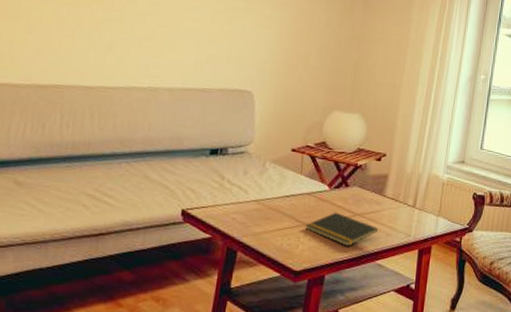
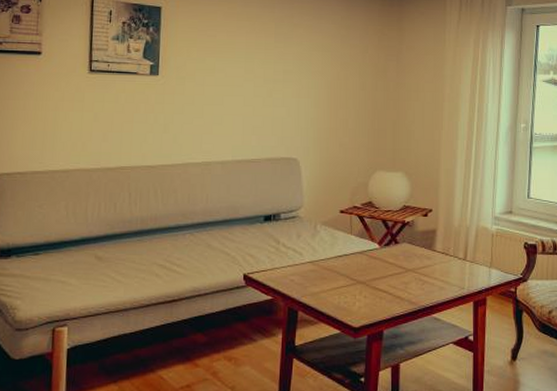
notepad: present [305,212,379,246] -> none [360,269,432,302]

